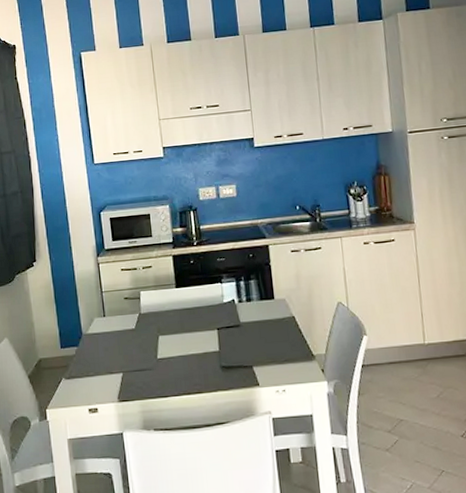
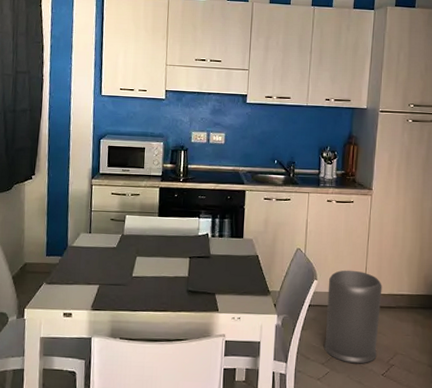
trash bin: none [380,318,452,428] -> present [324,270,382,364]

